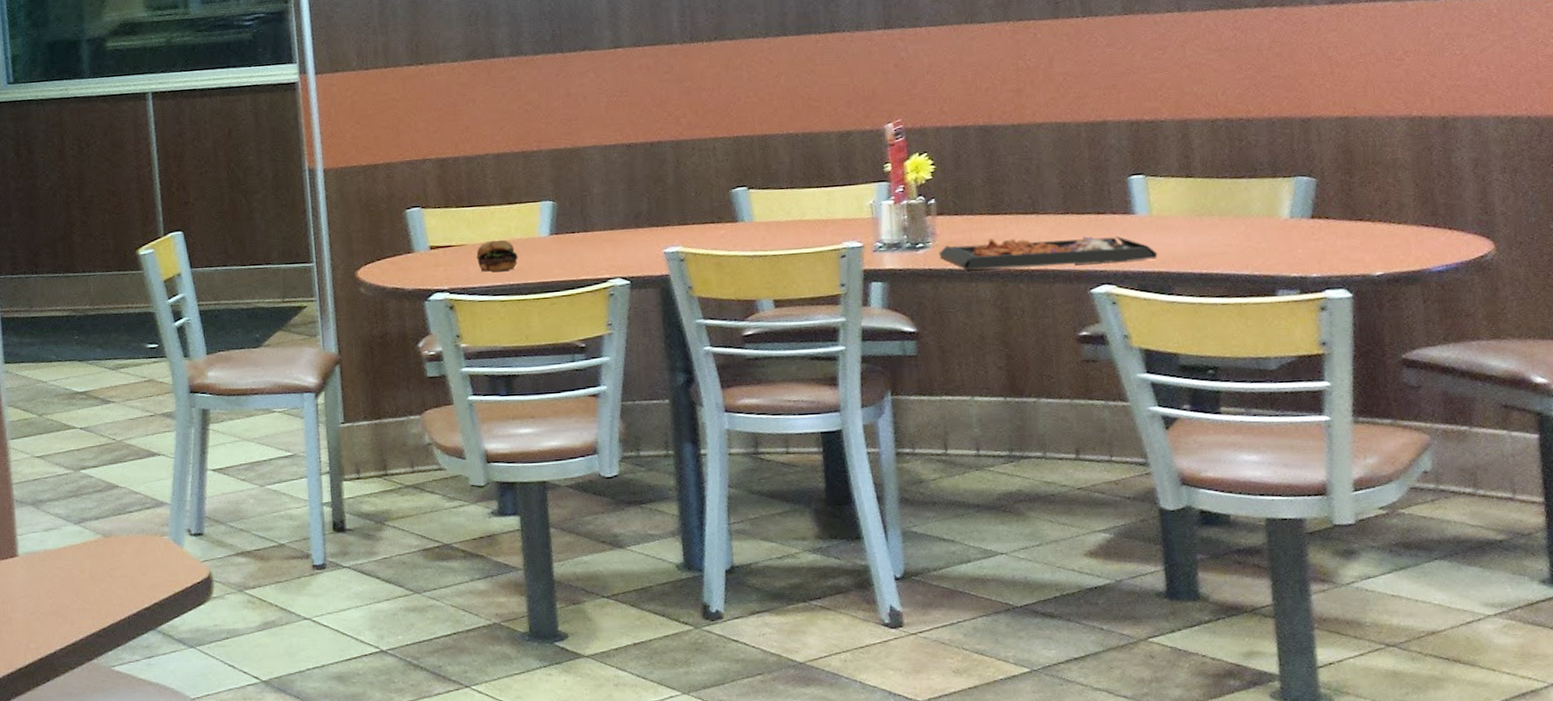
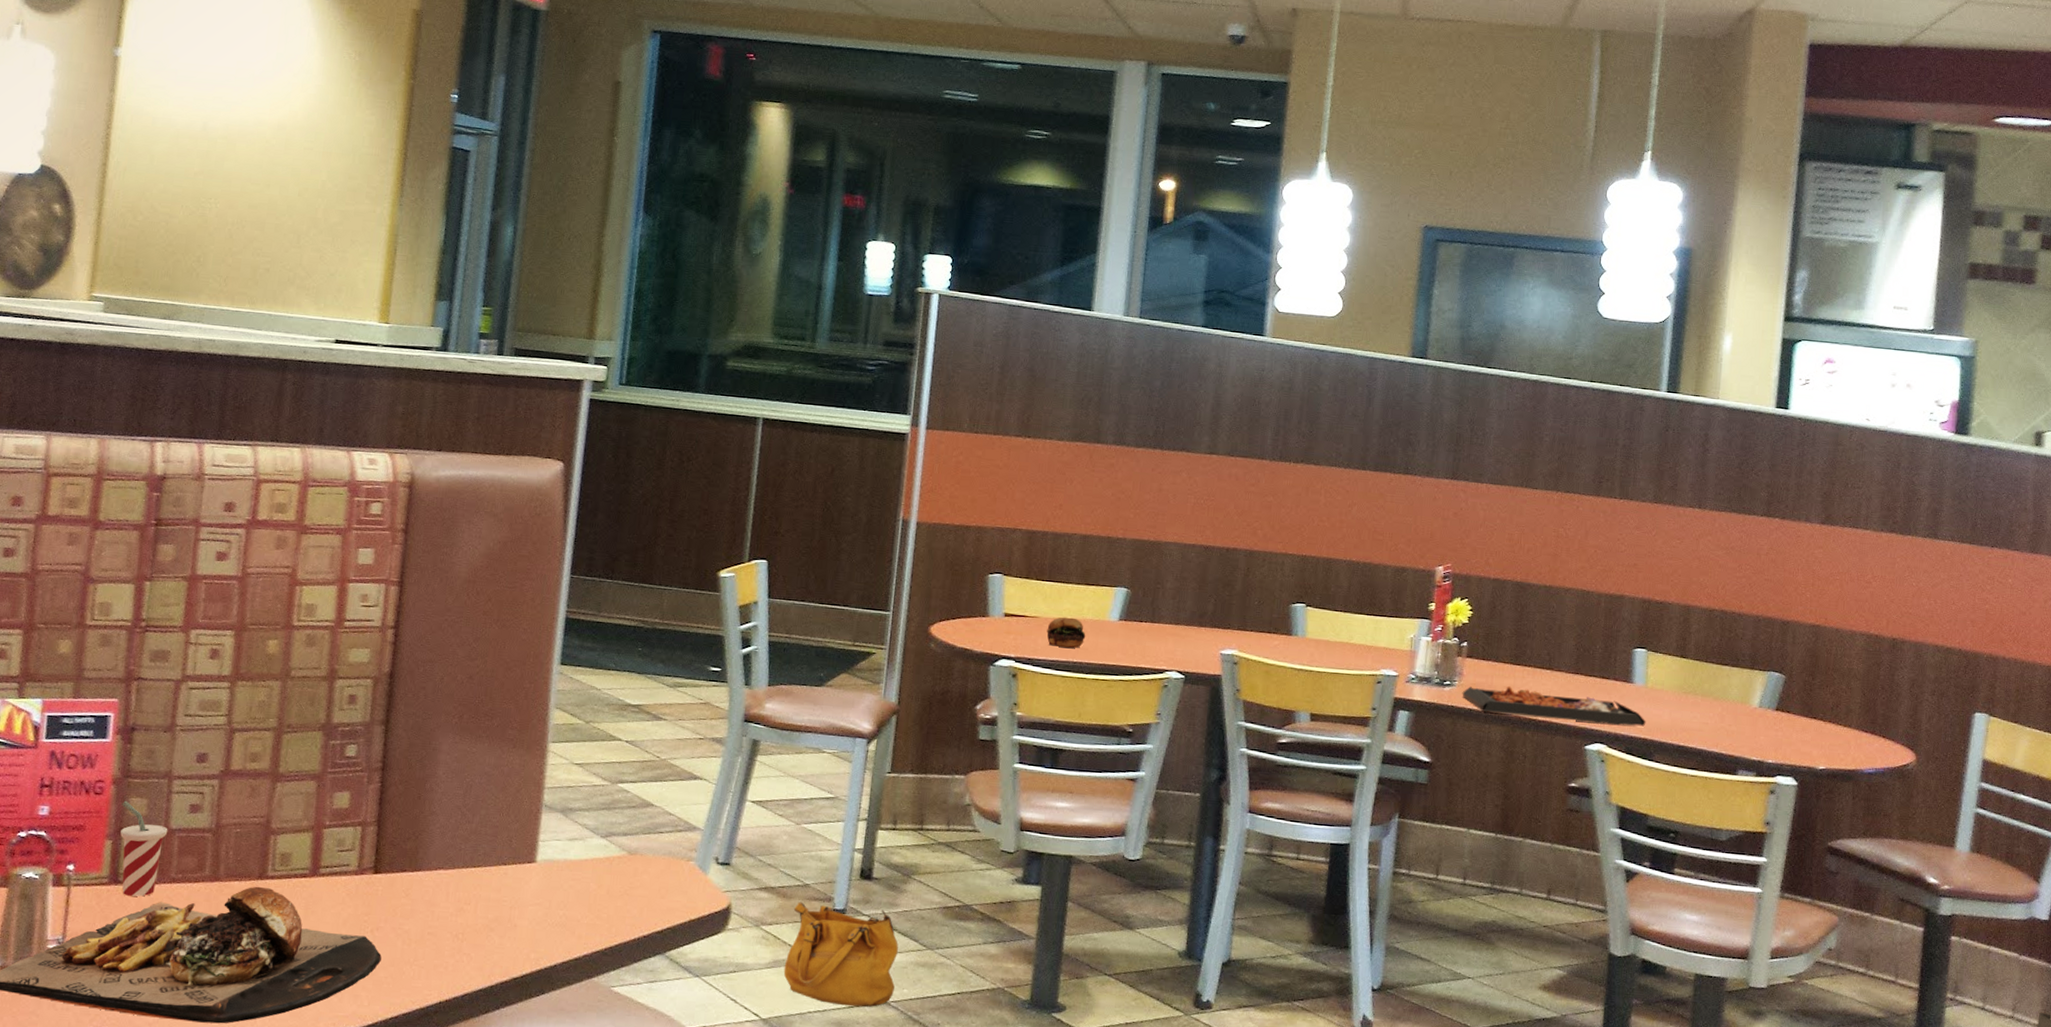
handbag: none [273,560,389,659] -> present [783,902,898,1007]

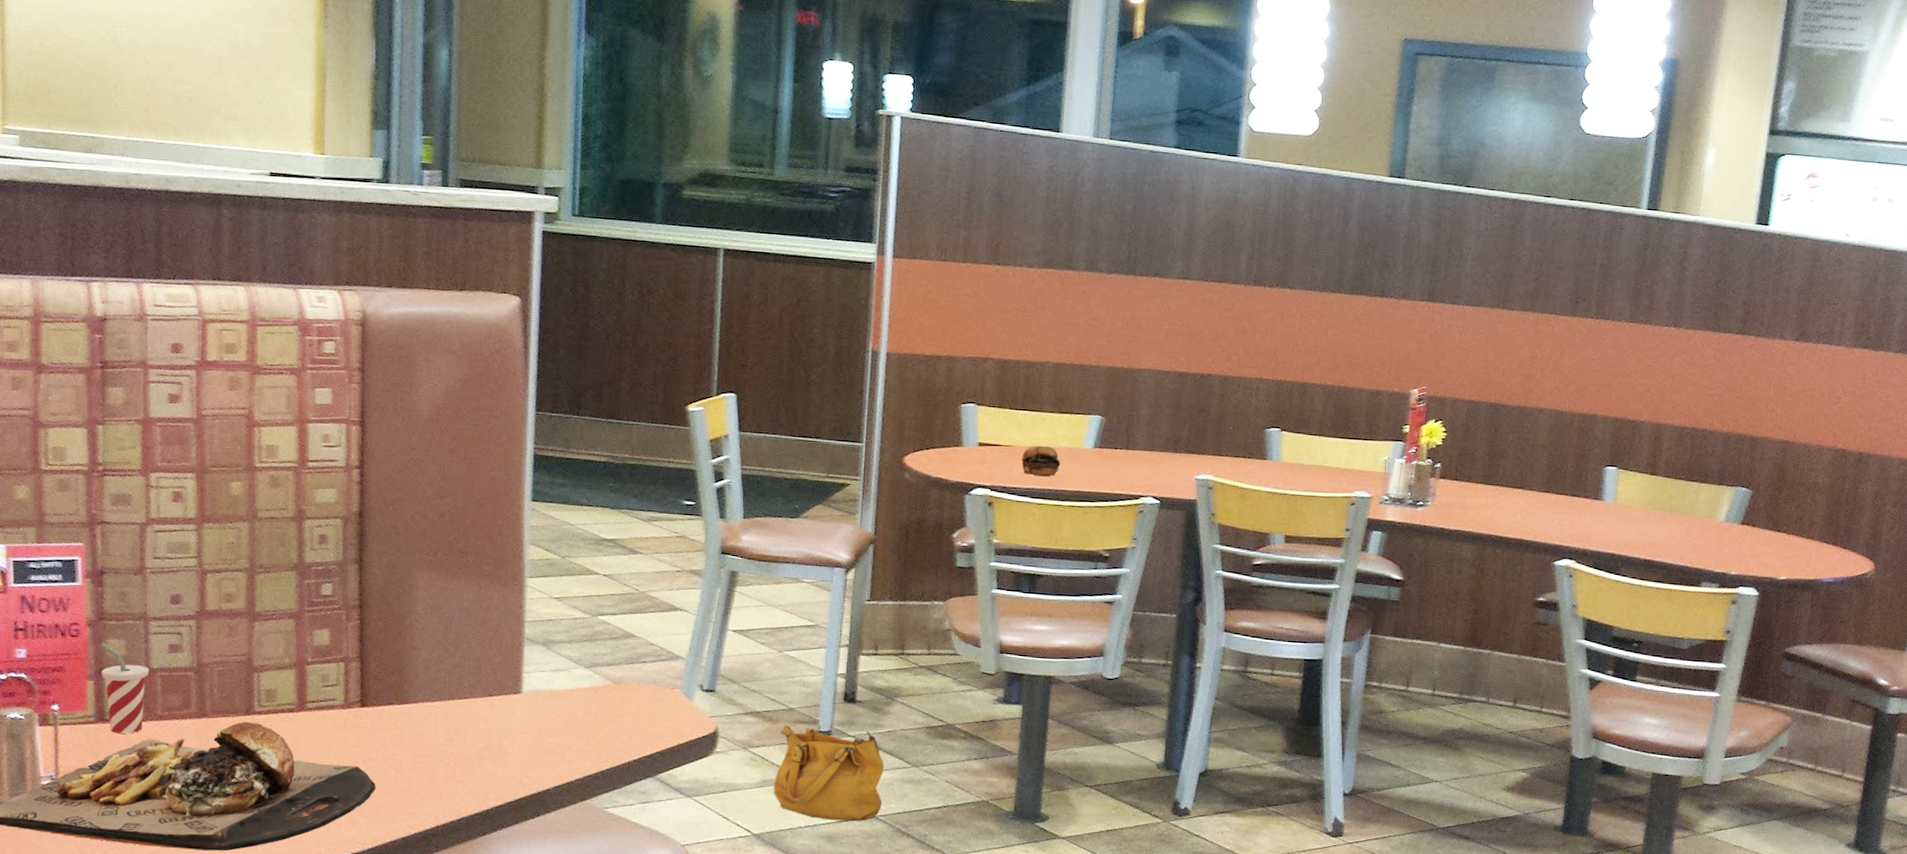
food tray: present [1462,686,1646,727] -> none [1434,505,1615,542]

